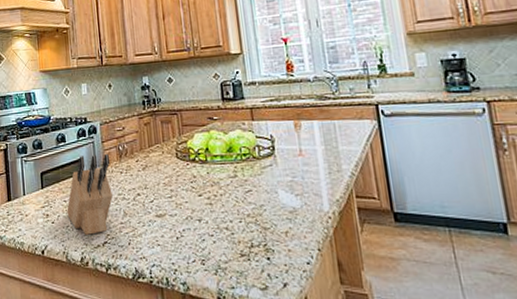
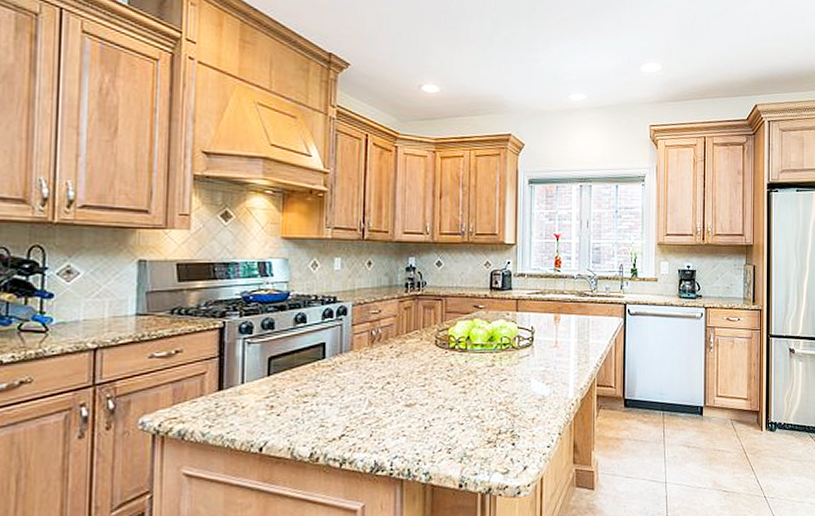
knife block: present [67,154,113,235] -> none [298,339,360,428]

